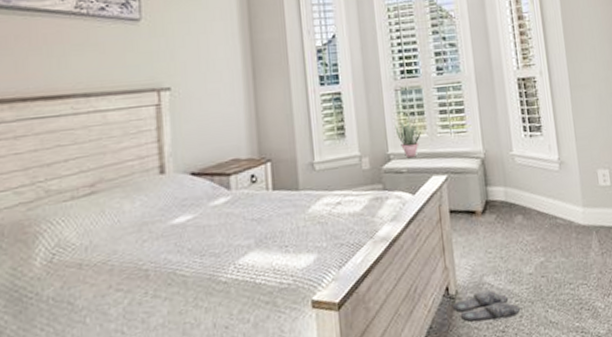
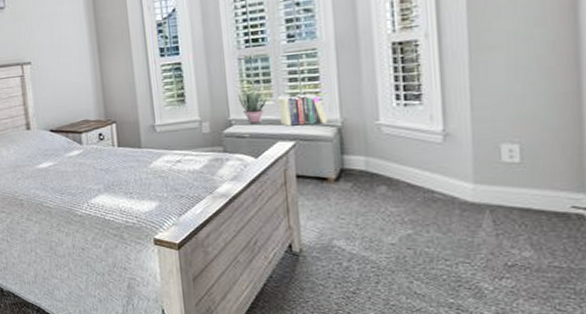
books: none [430,126,473,160] -> present [277,94,328,126]
slippers: present [452,290,520,322] -> none [295,253,376,281]

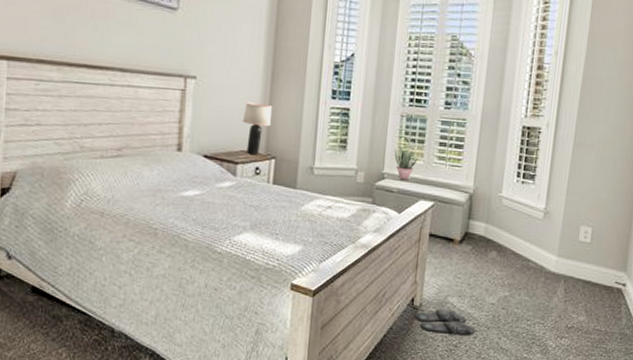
table lamp: none [78,74,106,123] -> present [242,102,273,156]
books: present [277,94,328,126] -> none [425,157,464,189]
slippers: none [295,253,376,281] -> present [414,308,475,336]

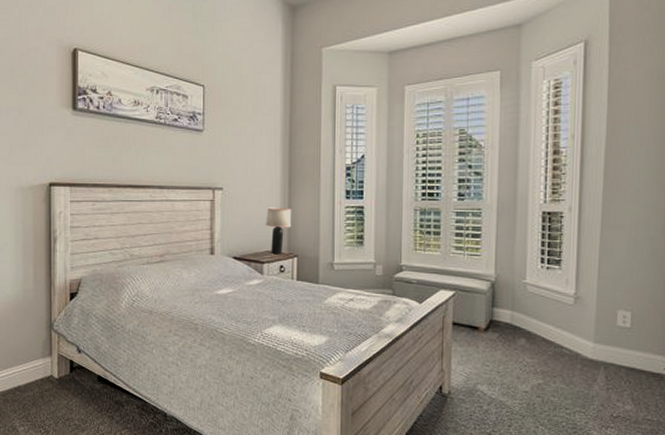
potted plant: present [394,146,418,181] -> none [410,239,435,272]
slippers: present [414,308,475,336] -> none [443,396,509,424]

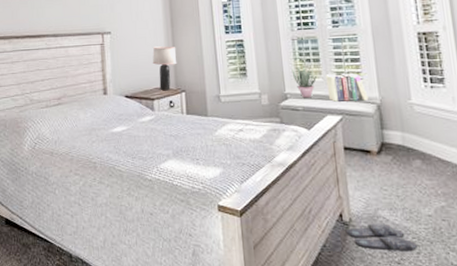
potted plant: none [410,239,435,272] -> present [291,66,317,99]
slippers: none [443,396,509,424] -> present [345,223,417,252]
books: none [444,247,484,278] -> present [326,73,369,102]

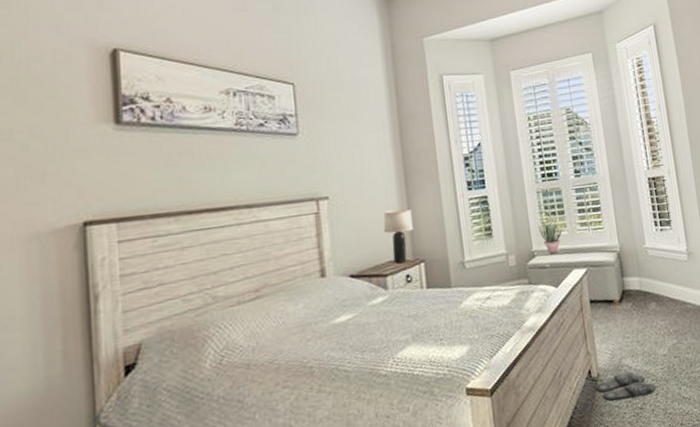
books: present [326,73,369,102] -> none [570,223,610,255]

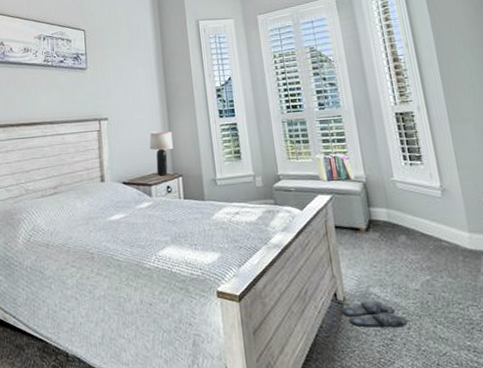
potted plant: present [537,220,562,254] -> none [283,148,307,179]
books: none [570,223,610,255] -> present [315,153,355,181]

